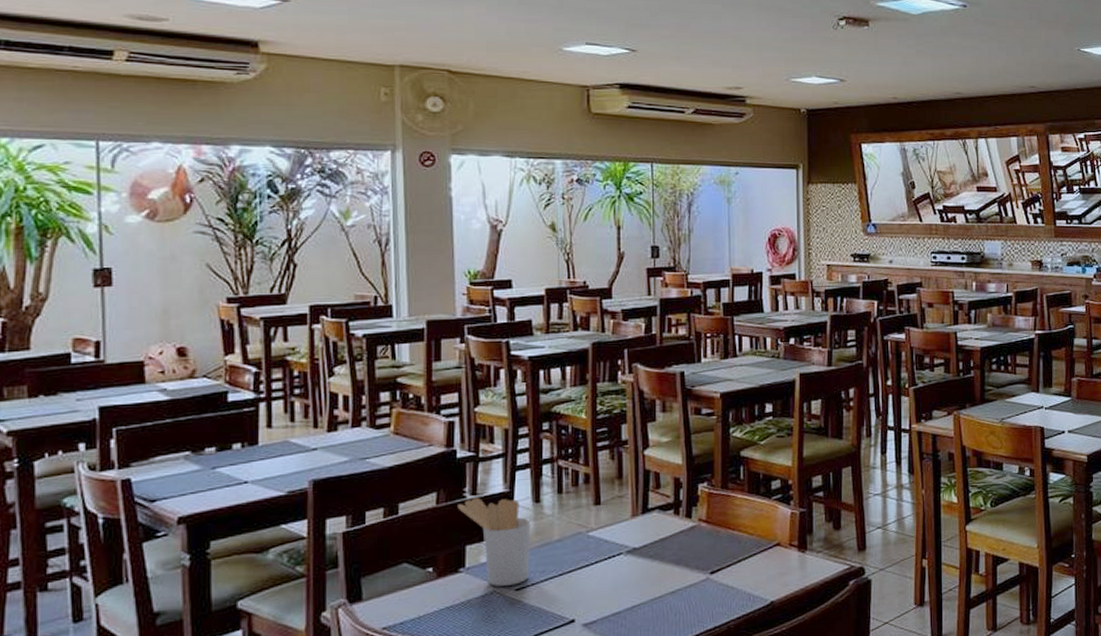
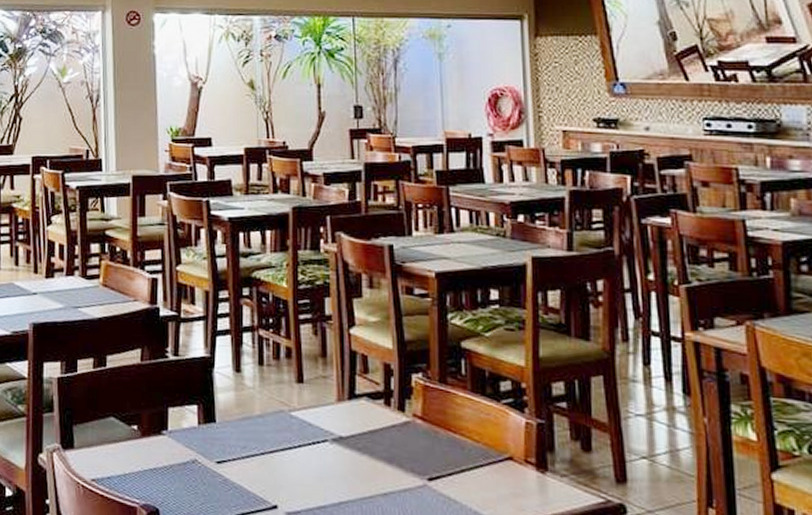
utensil holder: present [458,498,531,586] -> none [161,359,232,457]

